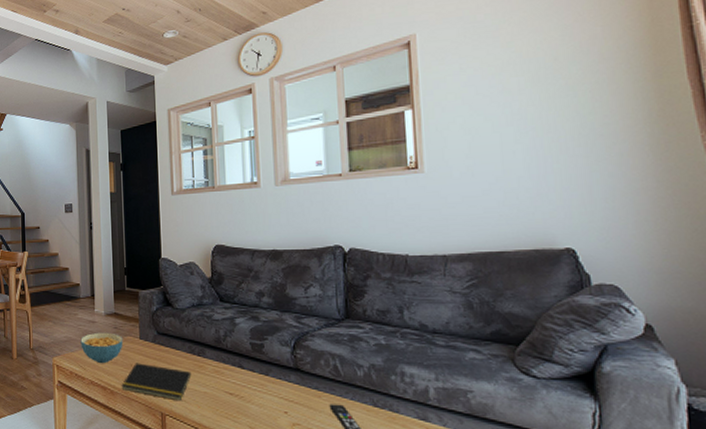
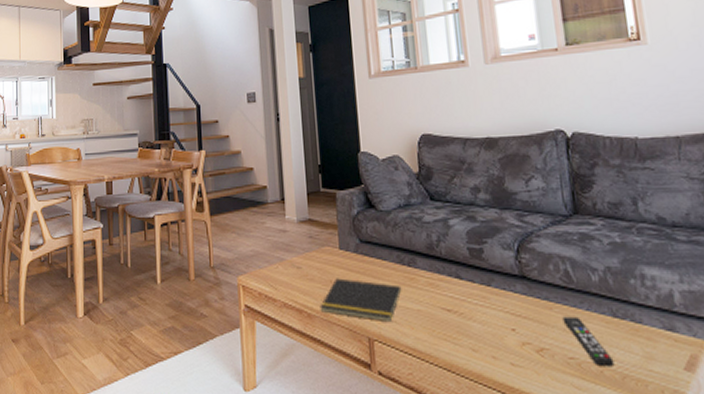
cereal bowl: present [80,332,123,364] -> none [270,243,321,282]

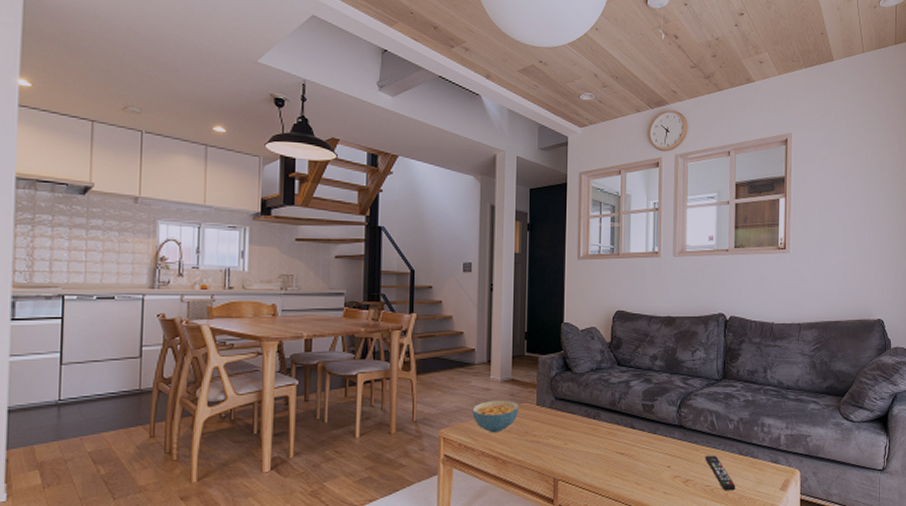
cereal bowl: none [270,243,321,282] -> present [472,400,519,433]
notepad: present [320,278,402,323] -> none [514,429,586,465]

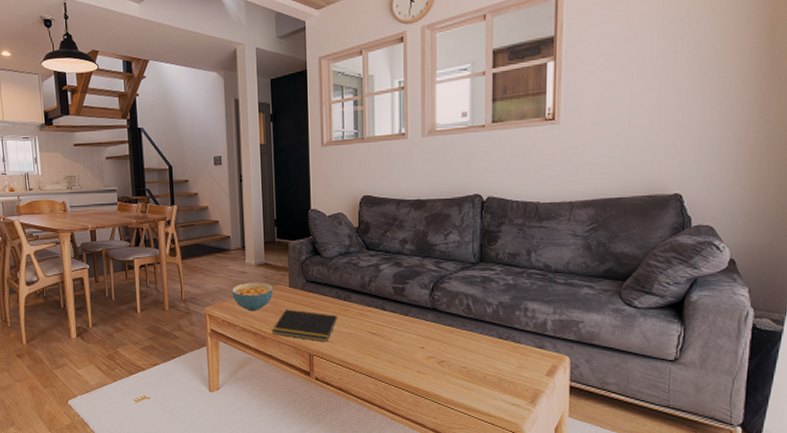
notepad: none [514,429,586,465] -> present [271,309,338,343]
remote control: present [705,455,736,490] -> none [461,338,495,373]

